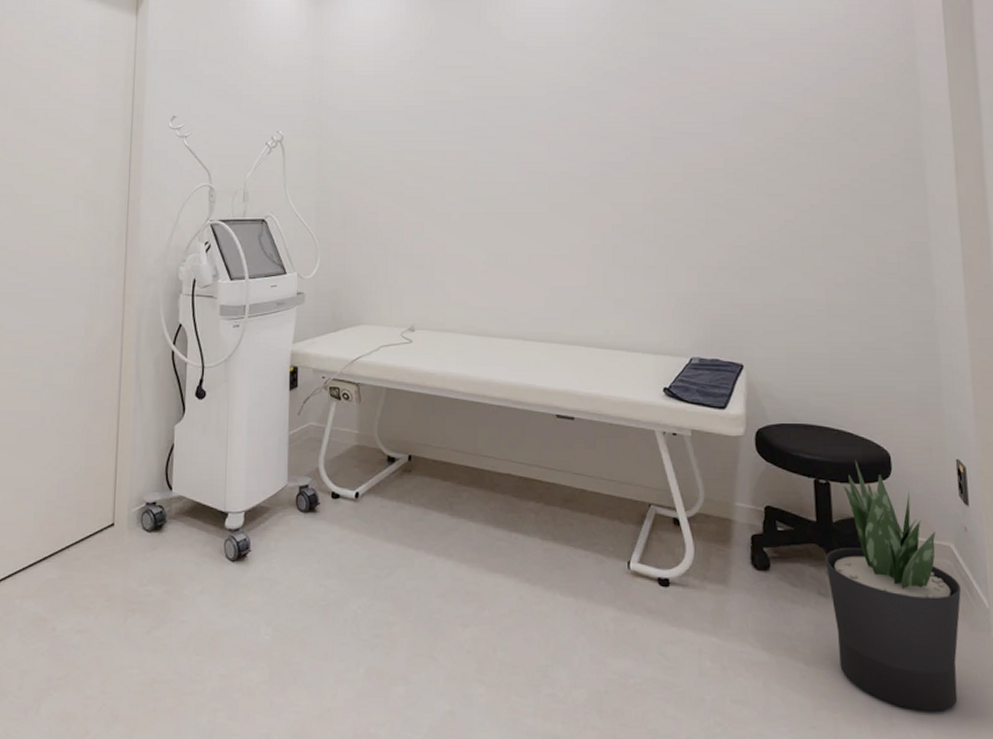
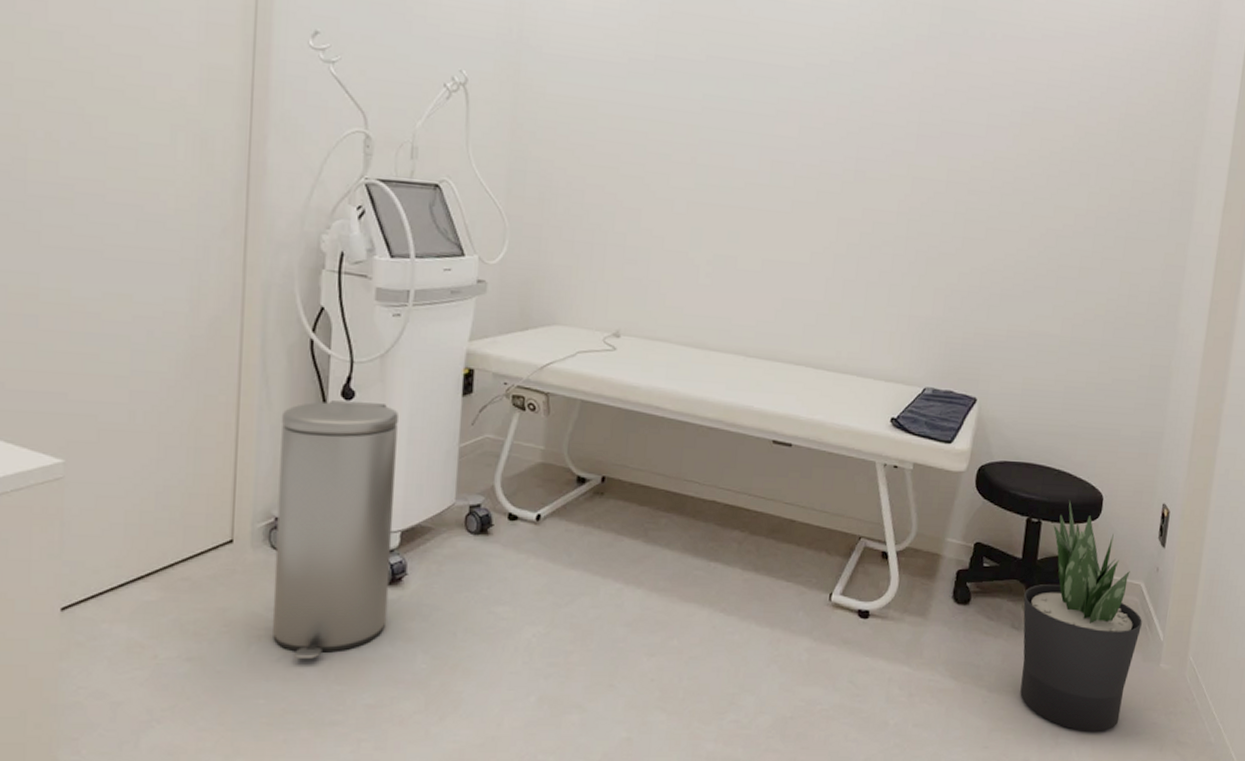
pedal bin: none [143,400,241,630] -> present [271,400,400,659]

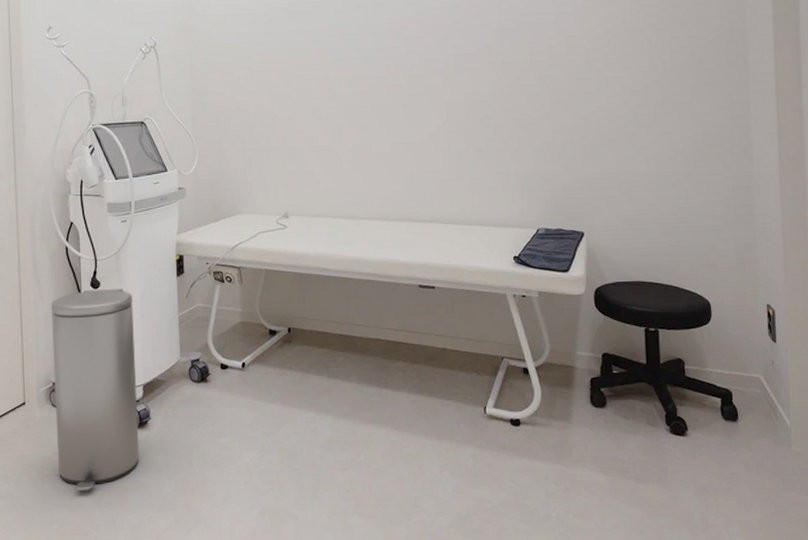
planter: present [1020,501,1142,731] -> none [654,310,767,513]

